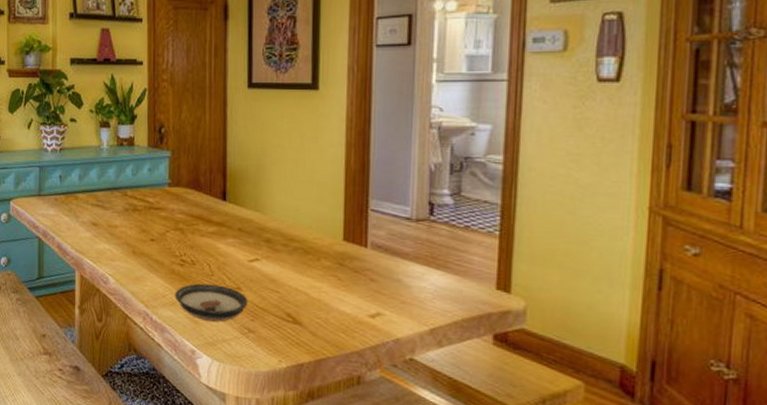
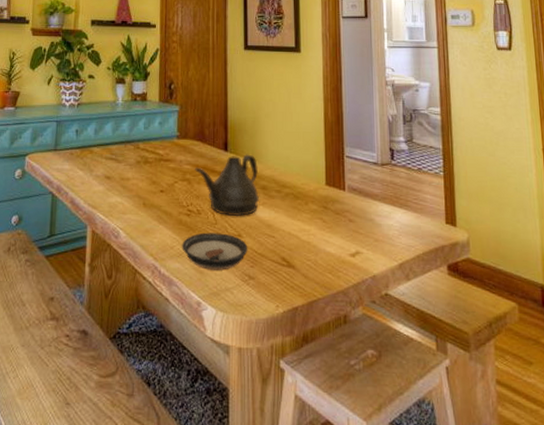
teapot: none [188,204,262,270] -> present [194,154,259,217]

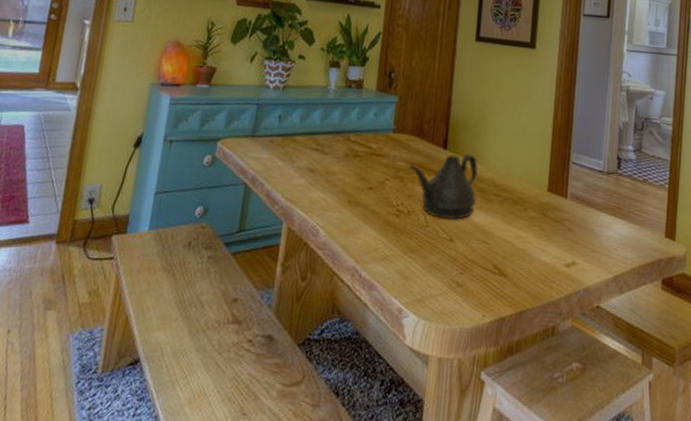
saucer: present [182,232,248,271] -> none [387,235,459,276]

